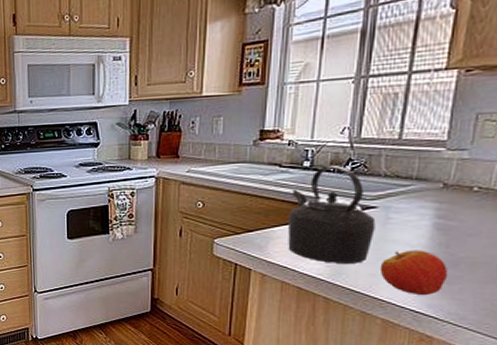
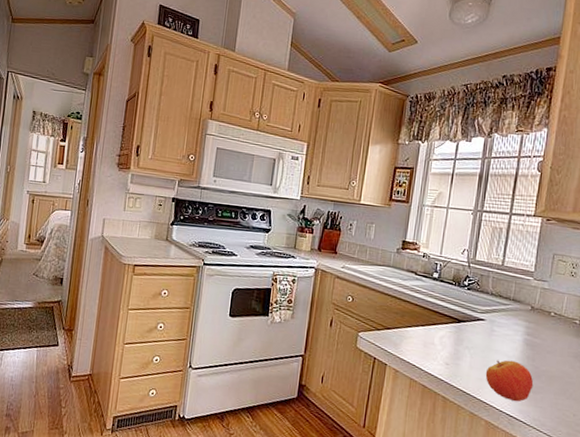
kettle: present [287,165,376,263] -> none [417,278,484,368]

